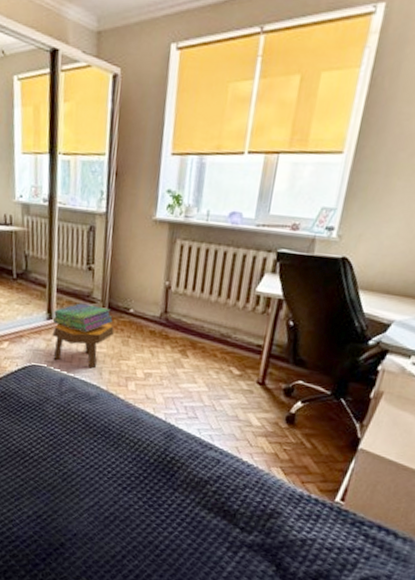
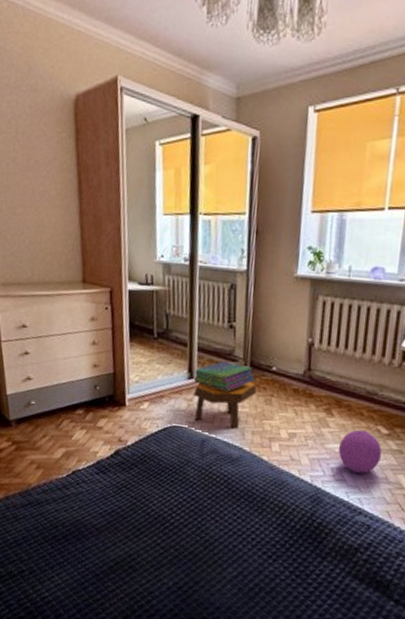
ball: none [191,370,234,412] -> present [338,429,382,474]

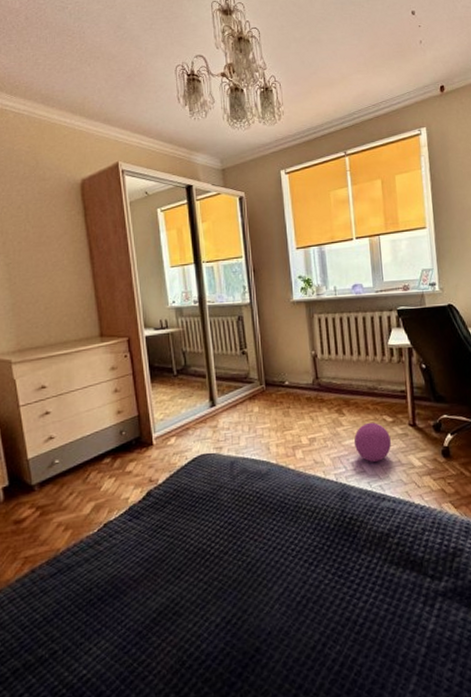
stack of books: present [193,361,255,391] -> none [215,385,271,411]
footstool: present [193,381,257,429] -> none [217,398,274,446]

